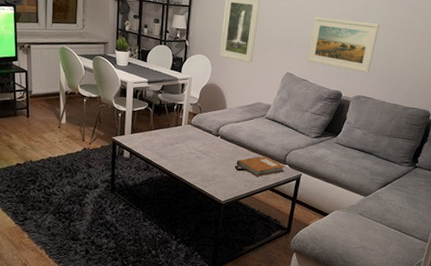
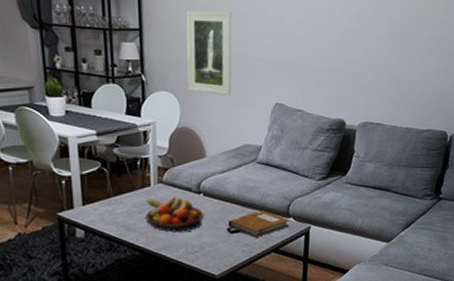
fruit bowl: none [175,135,219,165] -> present [145,195,205,233]
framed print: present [306,17,379,73] -> none [298,31,378,94]

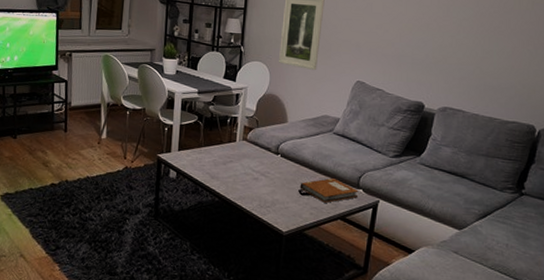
fruit bowl: present [145,195,205,233] -> none [228,153,280,188]

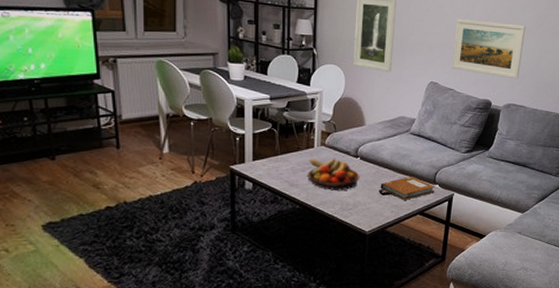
fruit bowl: none [228,153,280,188] -> present [308,158,360,191]
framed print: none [380,18,465,81] -> present [451,19,526,79]

